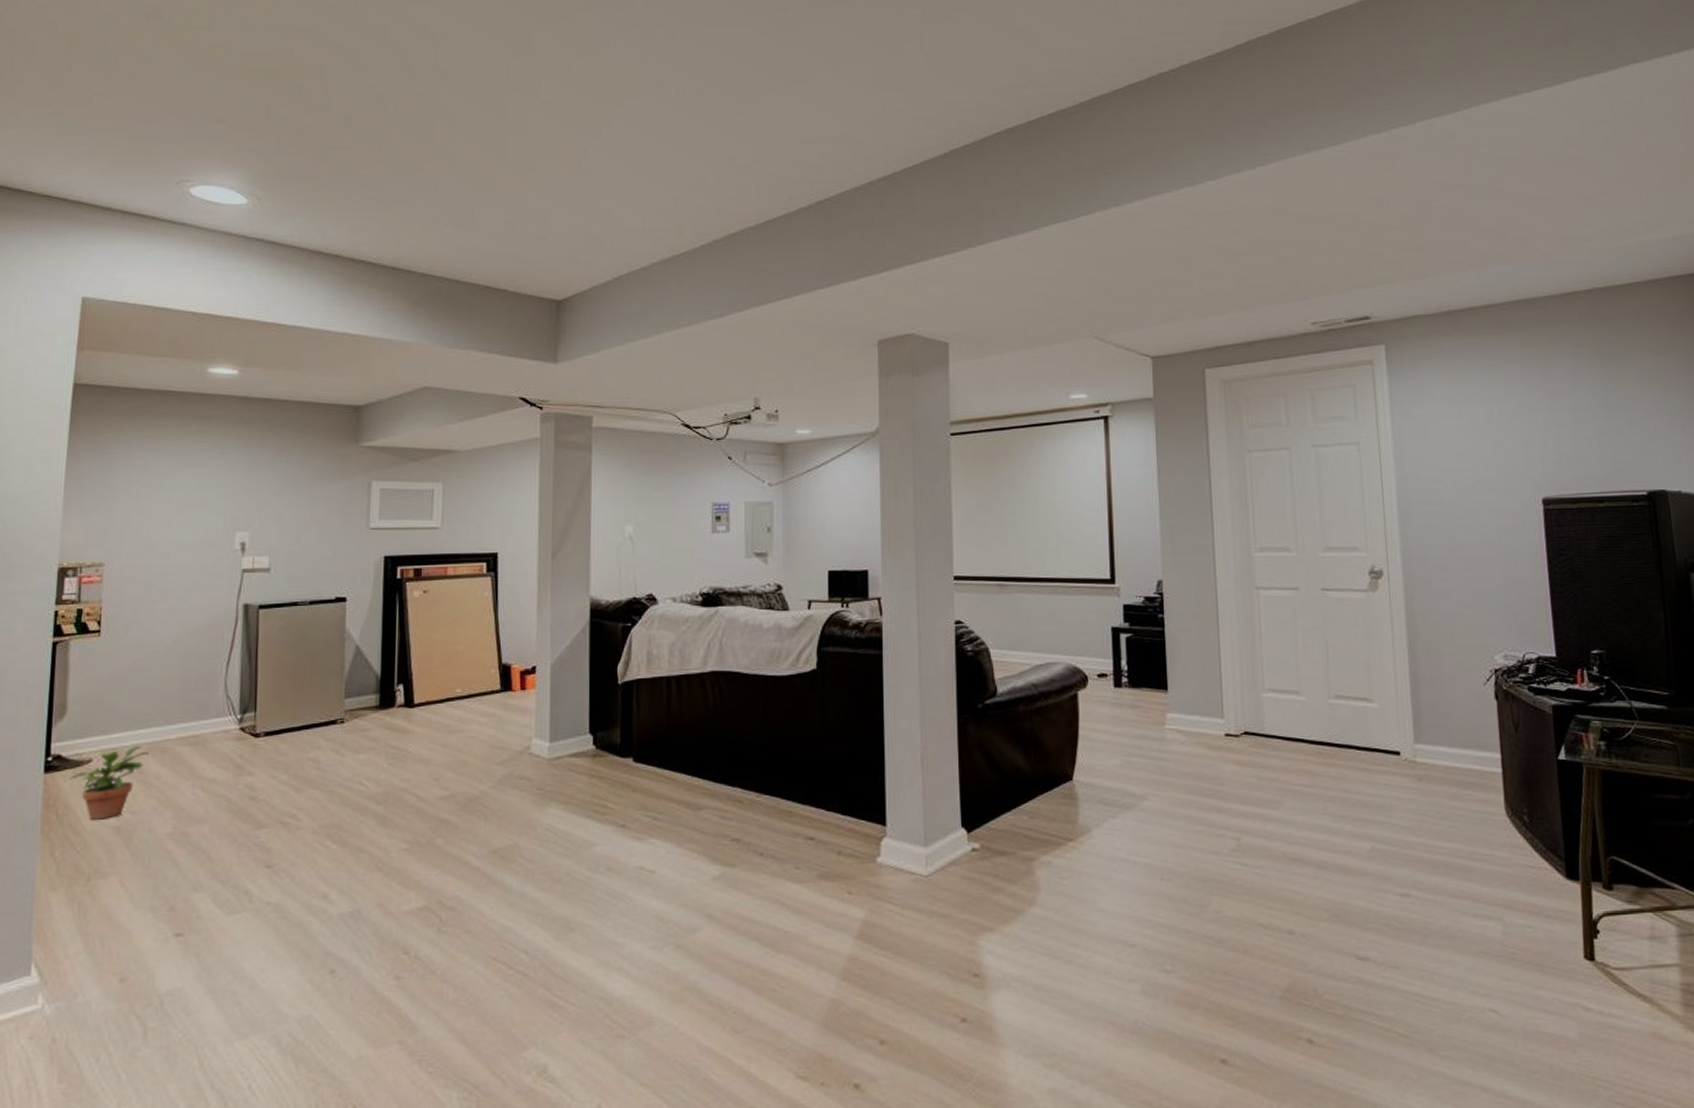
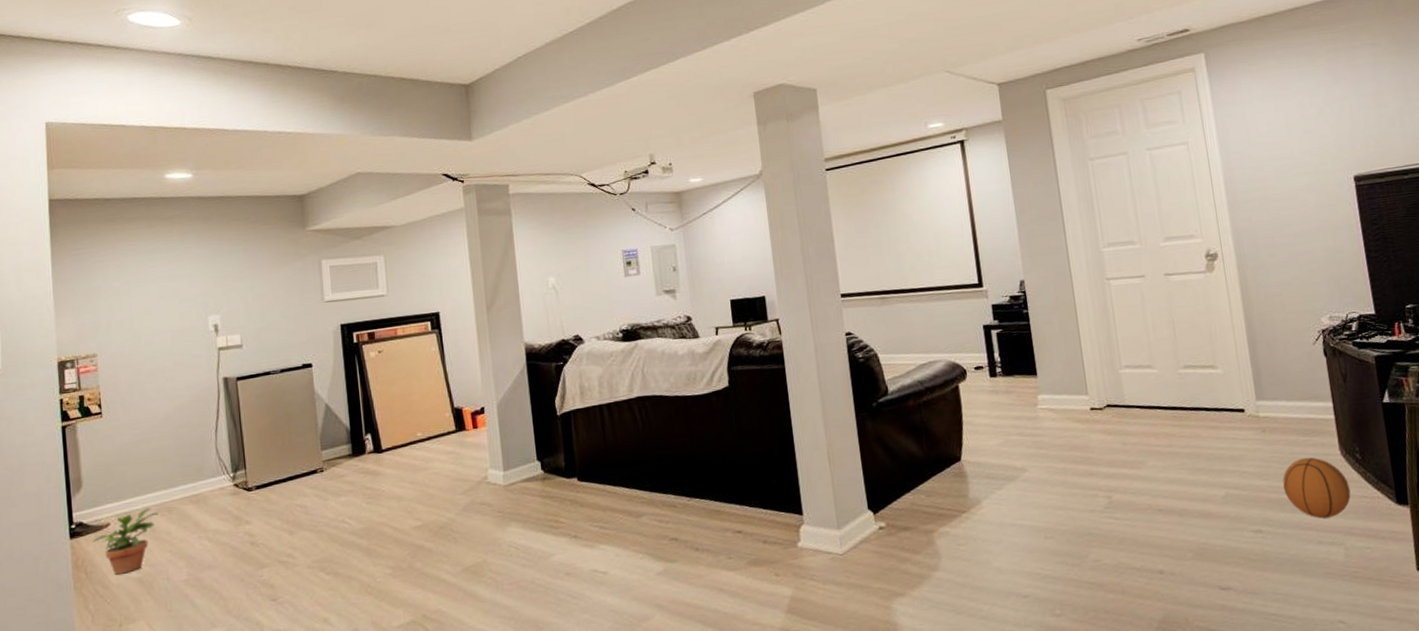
basketball: none [1438,814,1515,887] -> present [1282,457,1351,519]

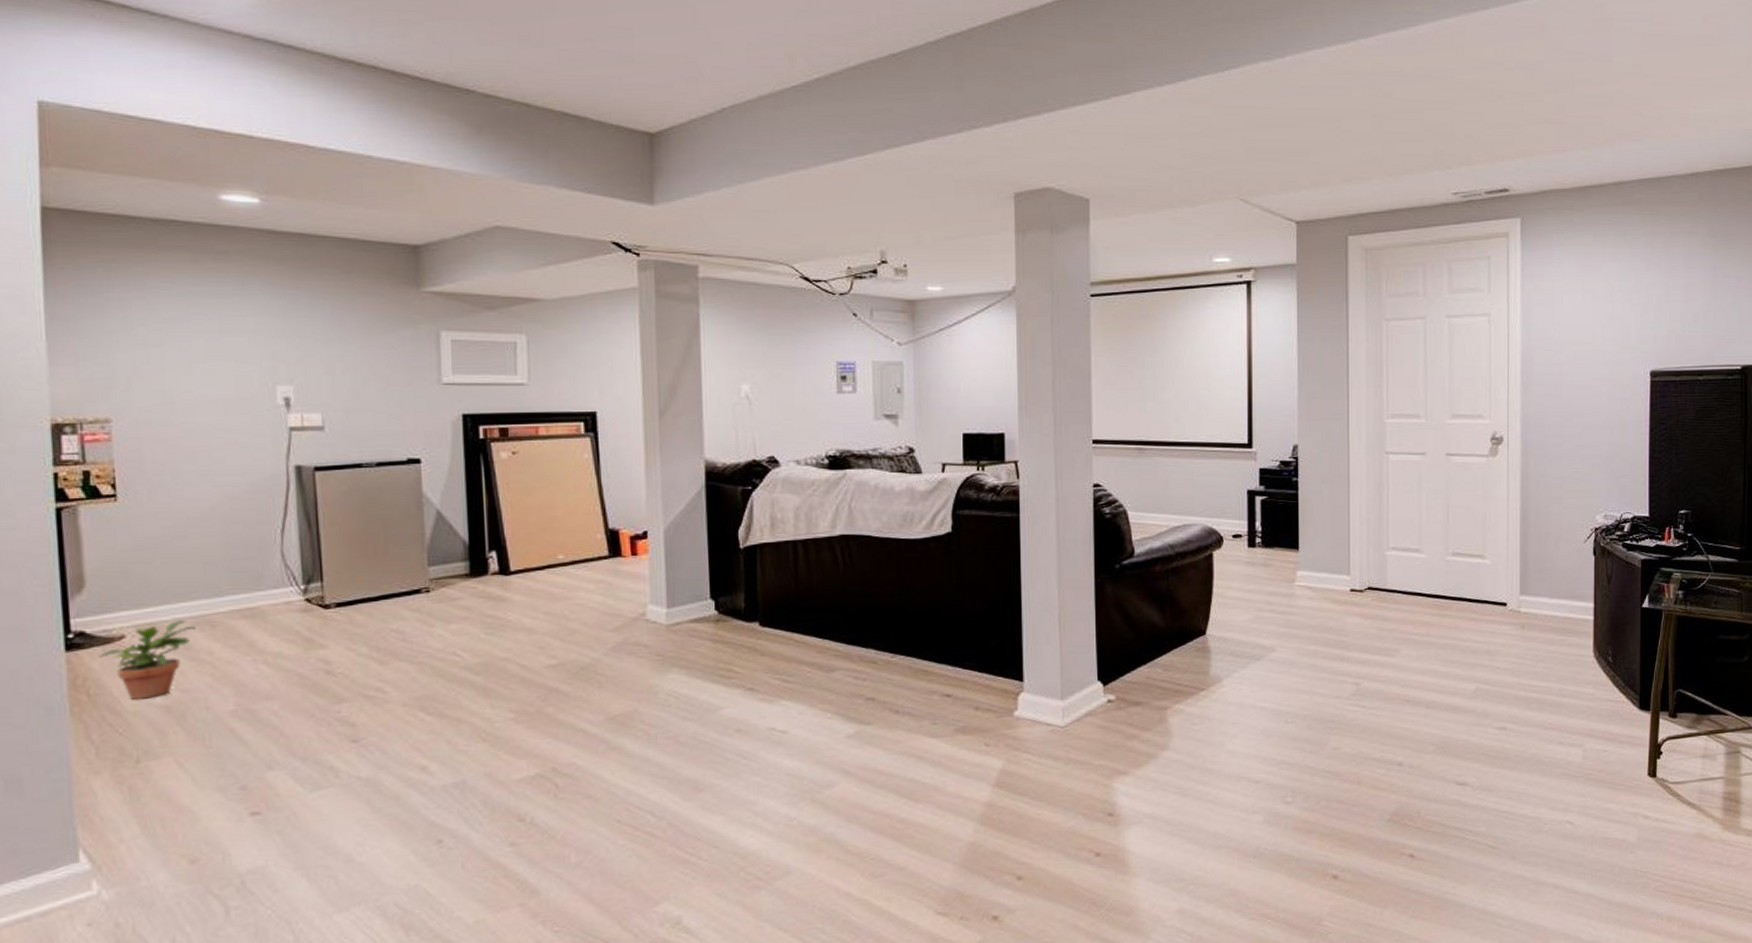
basketball: present [1282,457,1351,519] -> none [1534,657,1597,719]

